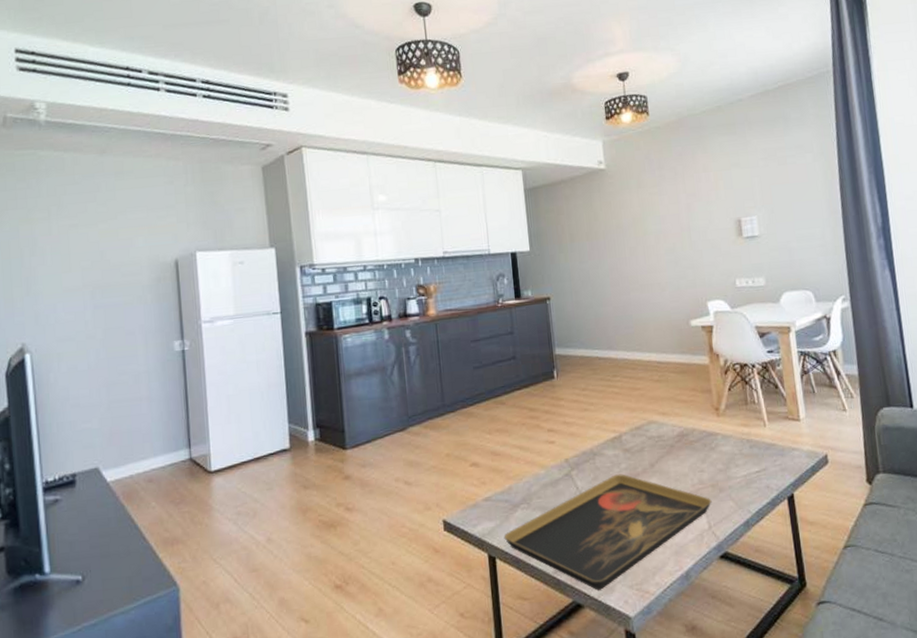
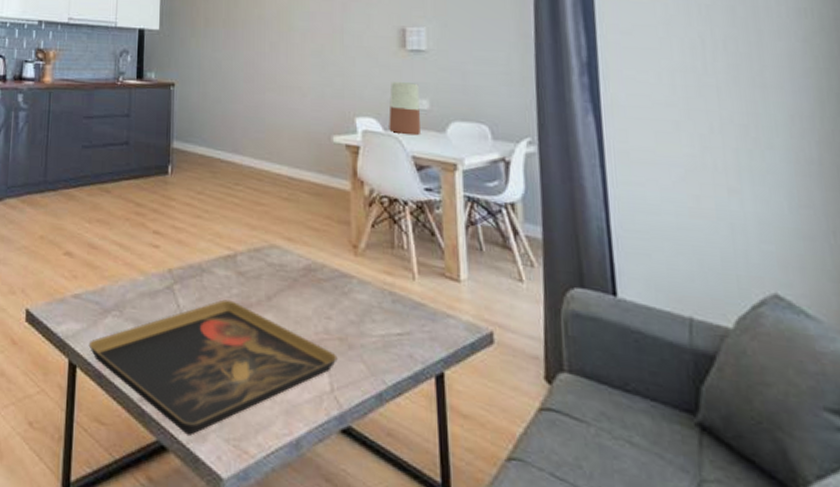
vase: none [733,265,760,310] -> present [389,82,420,136]

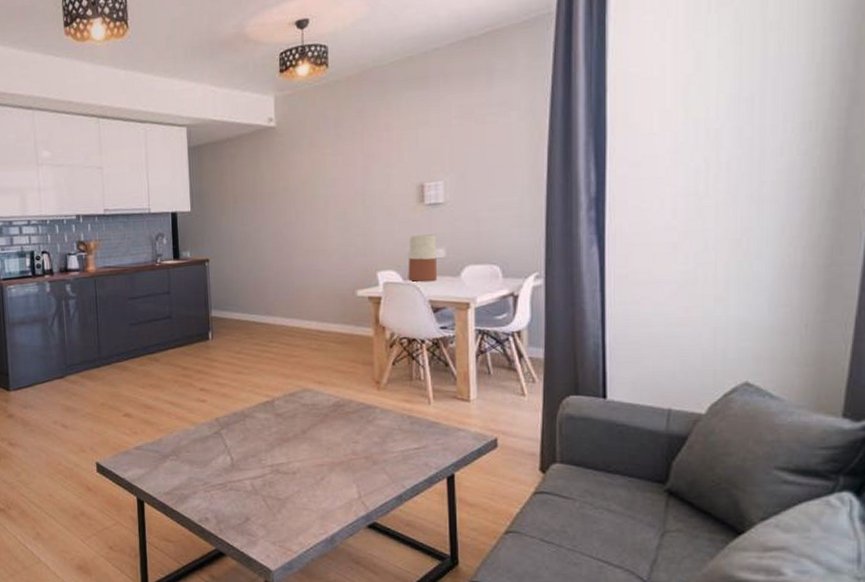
decorative tray: present [88,299,338,435] -> none [152,437,364,542]

